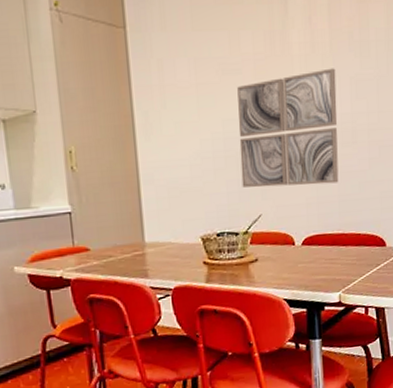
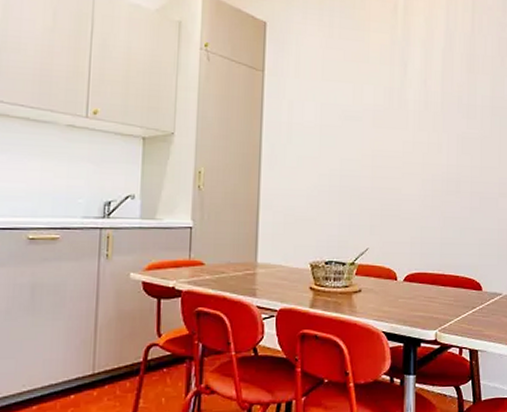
wall art: present [237,68,339,188] -> none [353,125,445,227]

